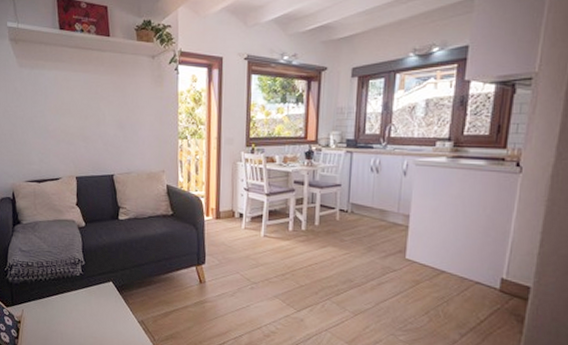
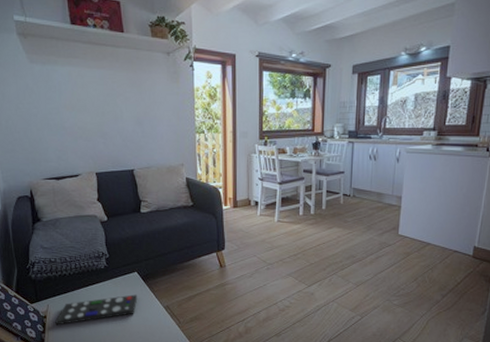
remote control: none [29,305,112,332] -> present [55,294,138,325]

